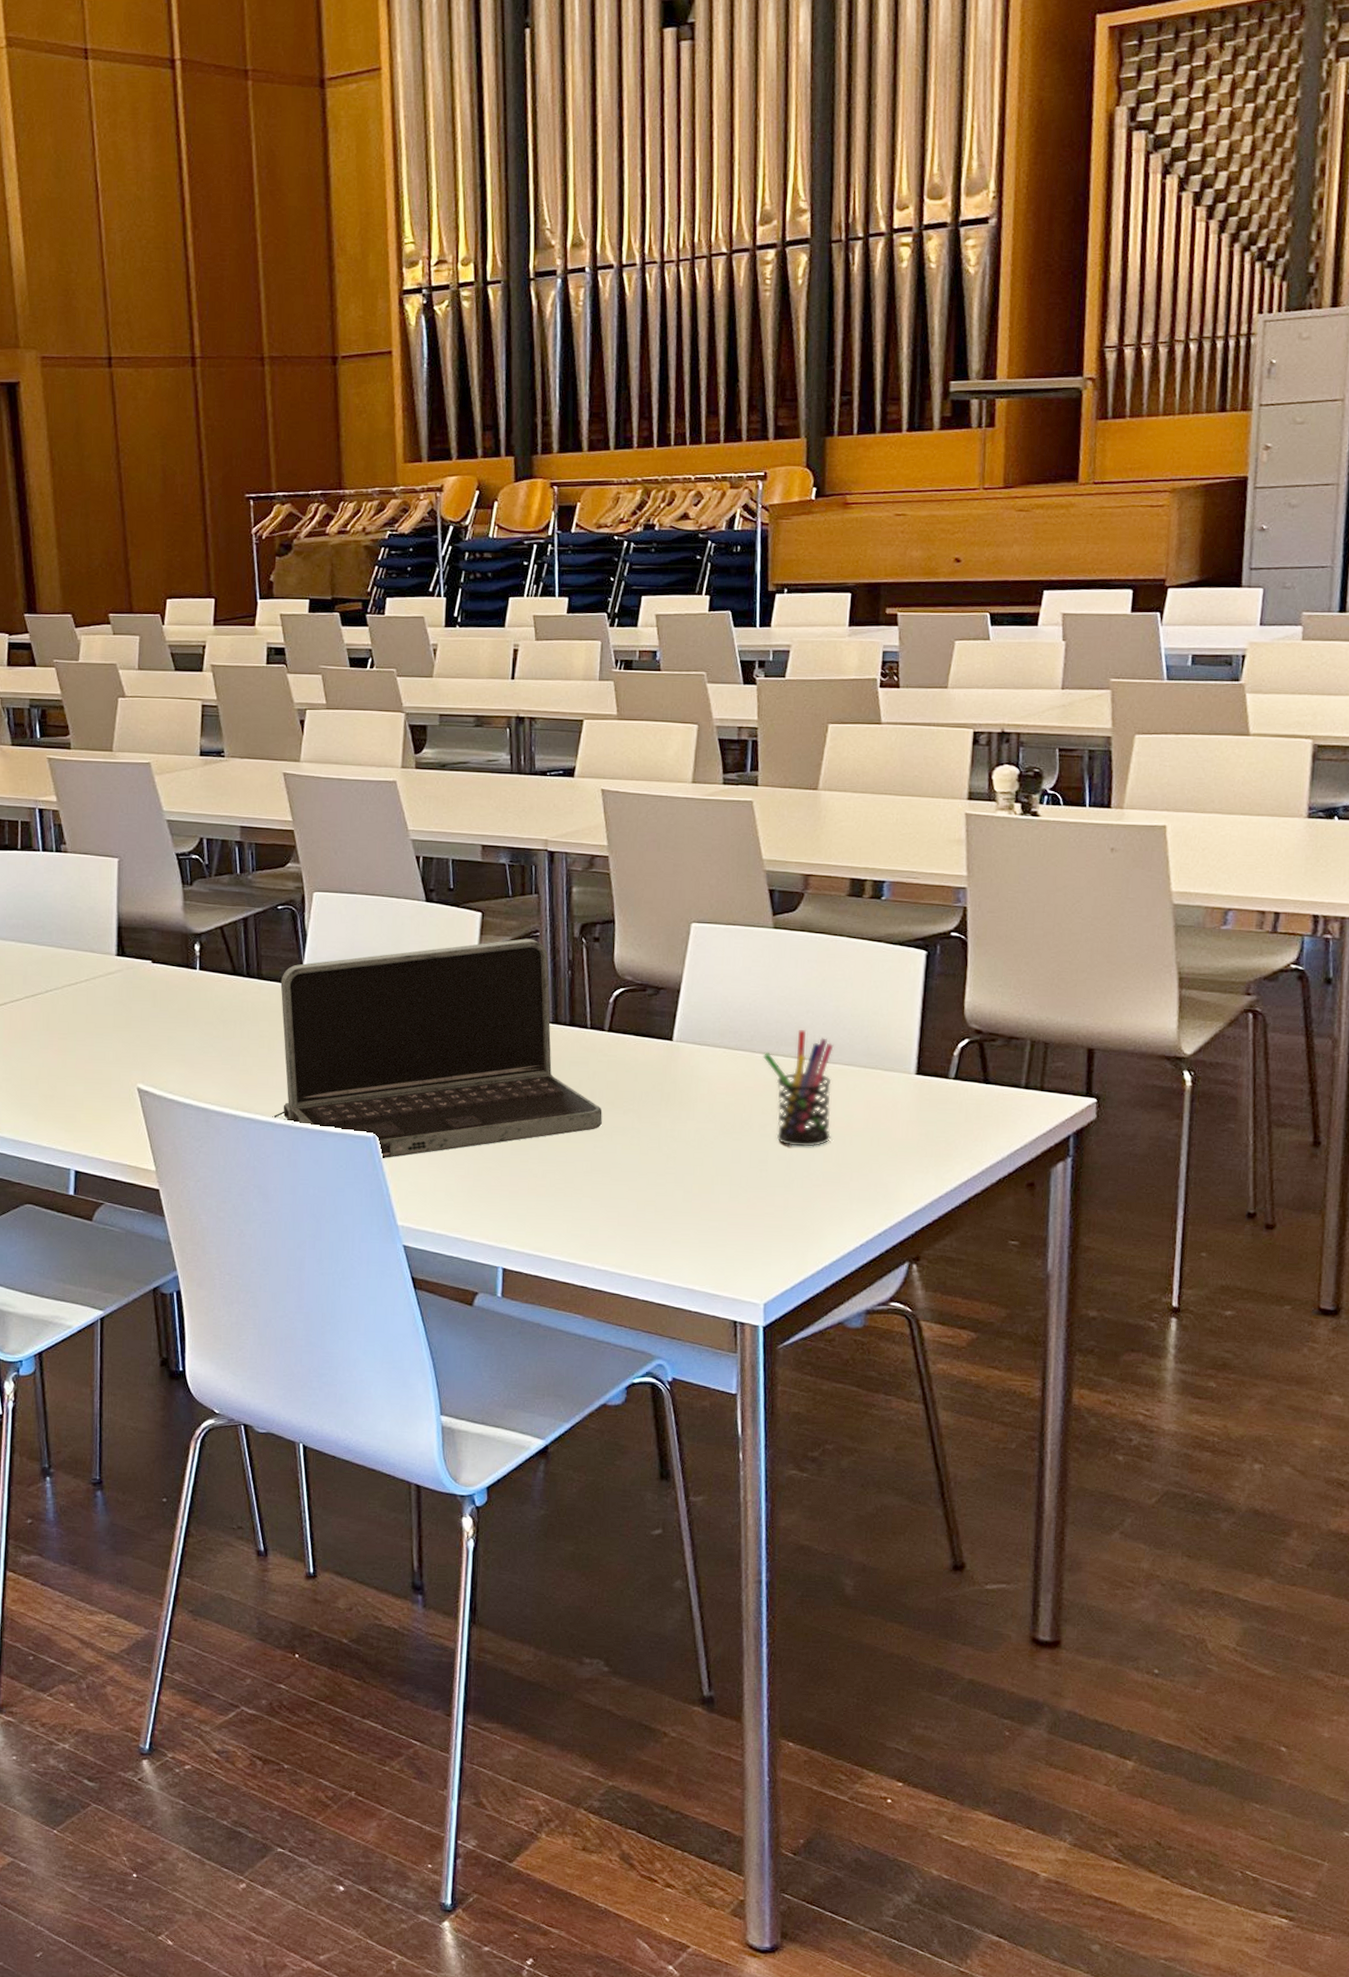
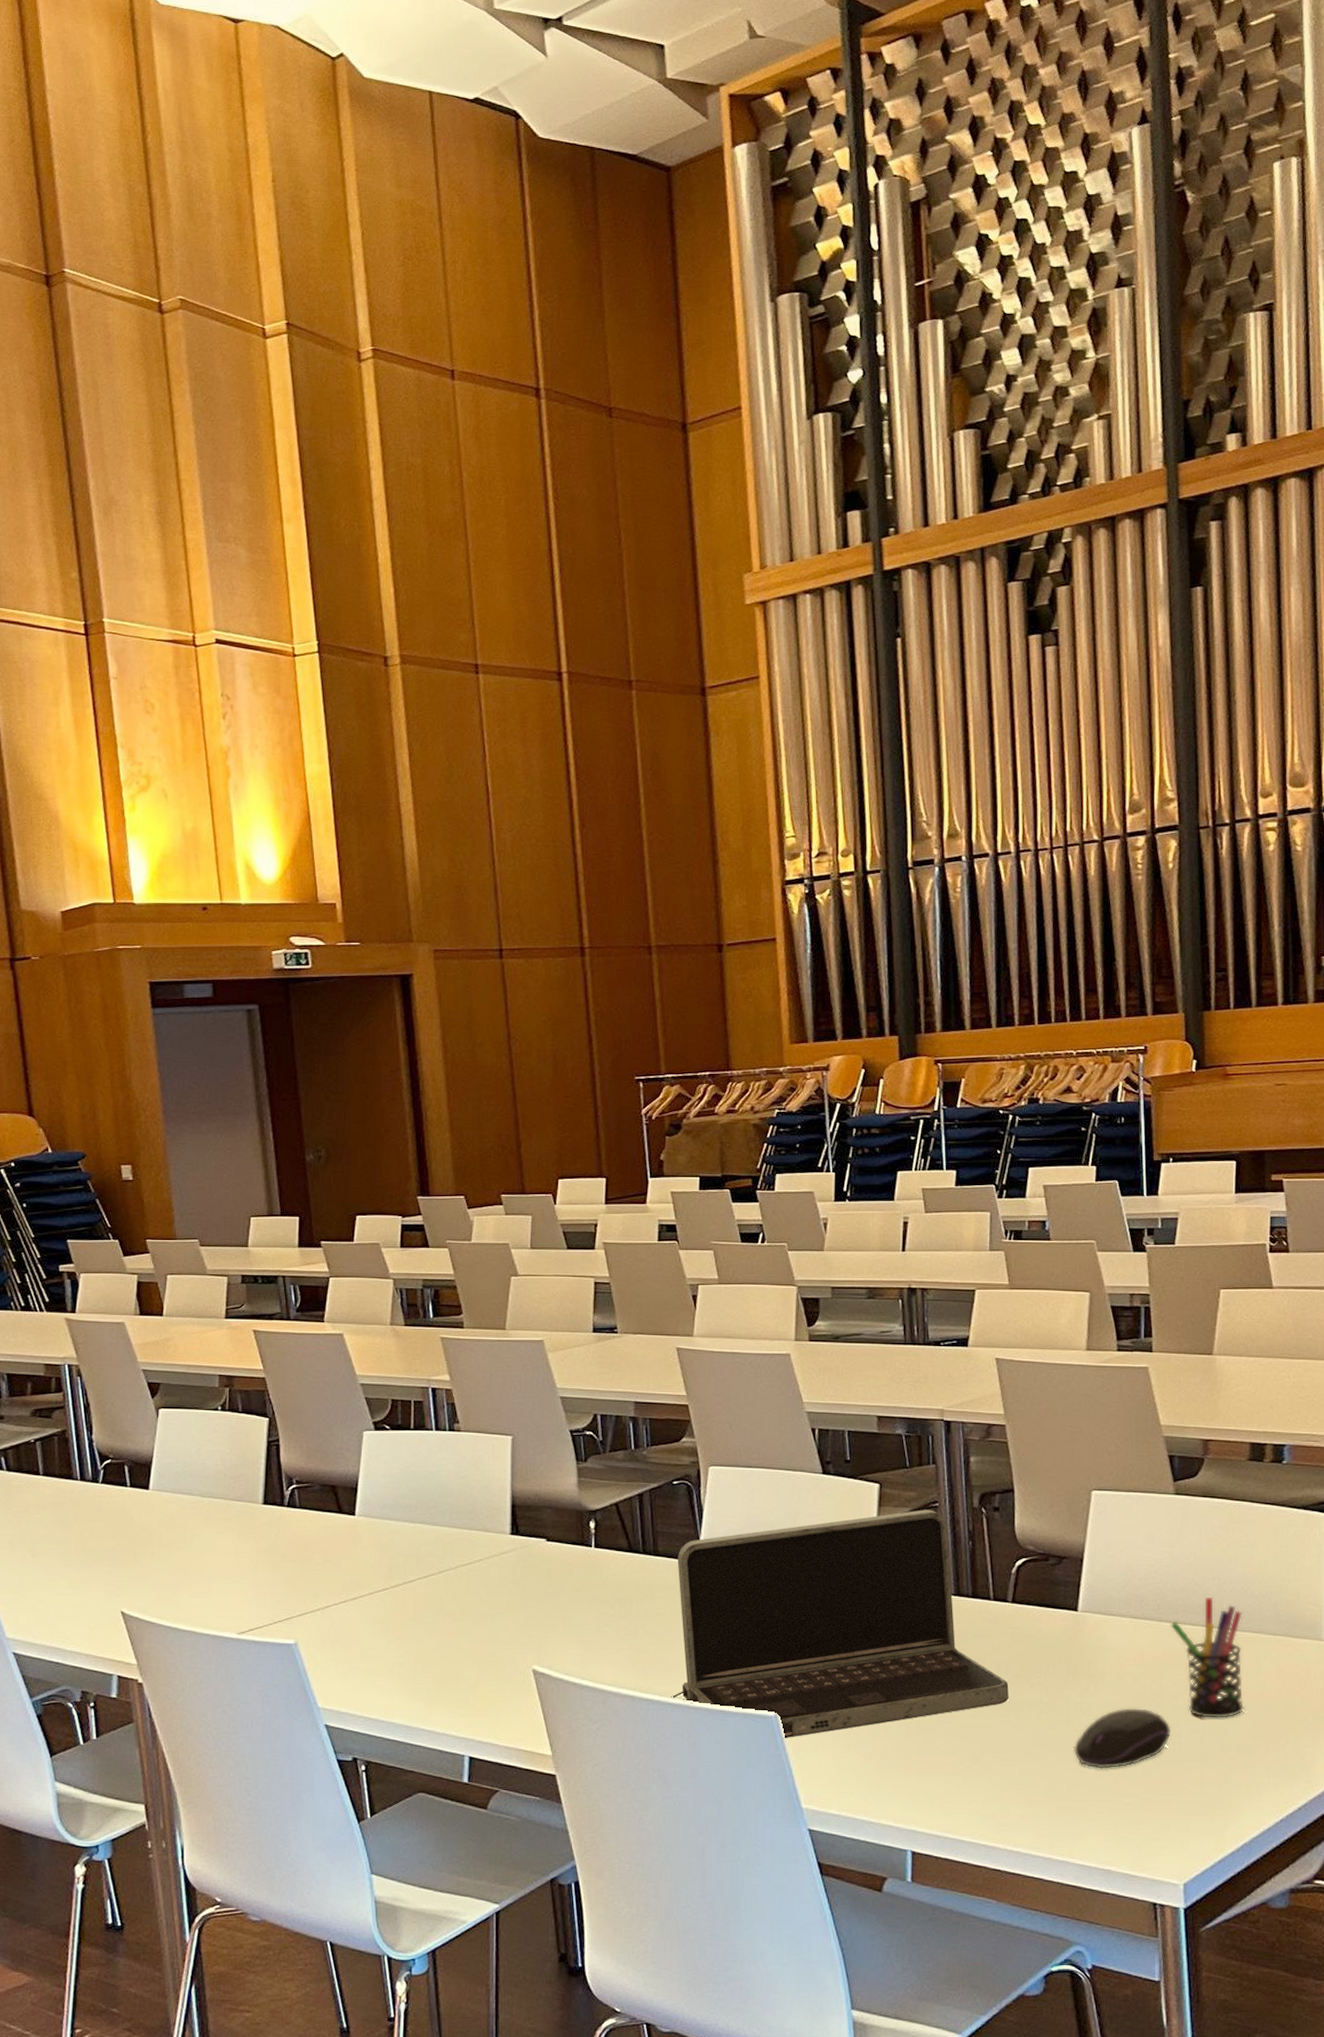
computer mouse: none [662,1135,759,1193] -> present [1073,1708,1171,1769]

